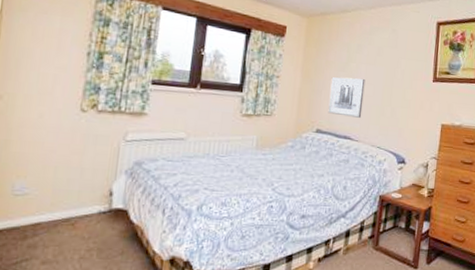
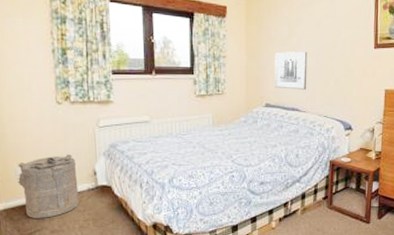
laundry hamper: none [12,169,91,245] -> present [17,154,79,218]

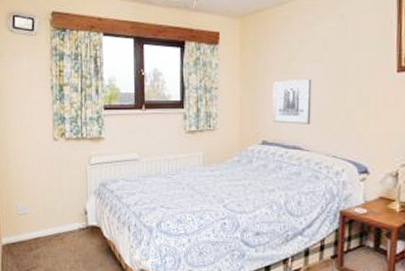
laundry hamper: present [17,154,79,218] -> none [18,191,71,256]

